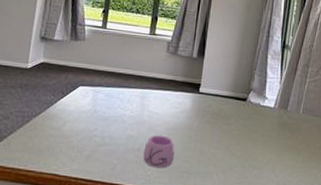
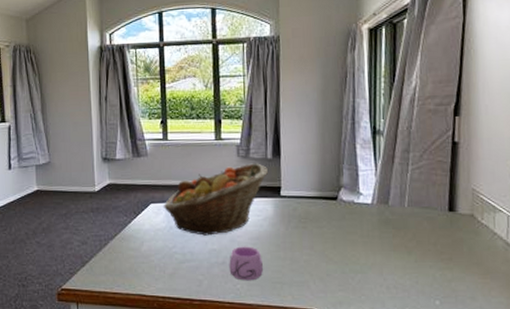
fruit basket: none [91,60,191,122] -> present [163,163,268,236]

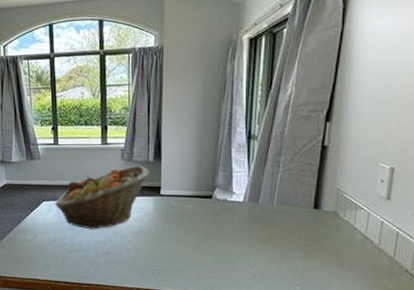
mug: present [229,246,263,281] -> none [113,238,143,268]

